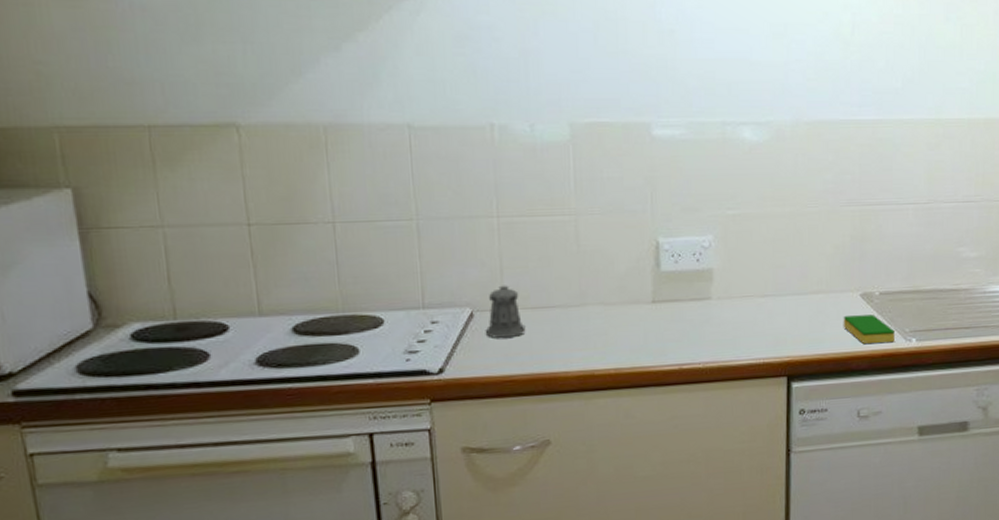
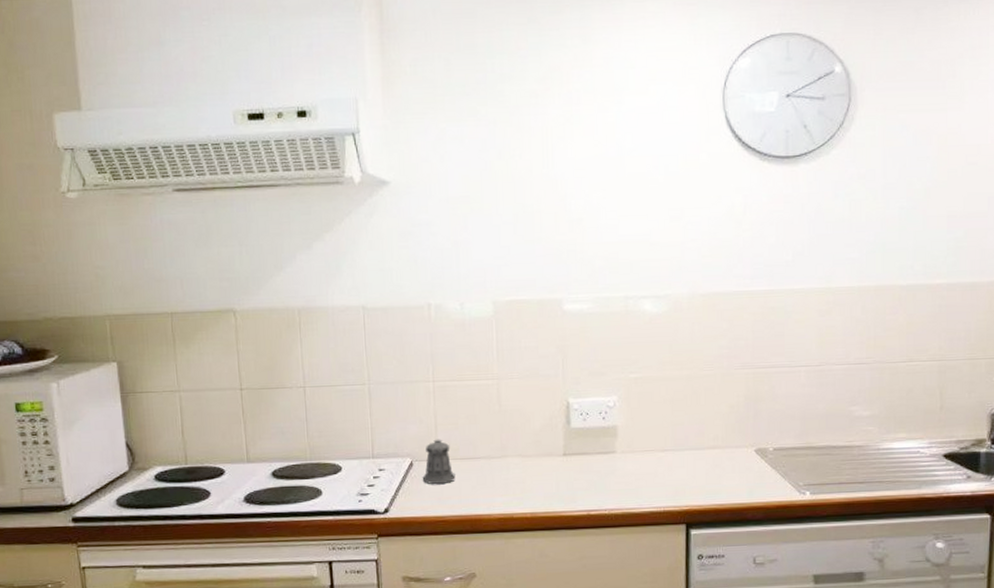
dish sponge: present [843,314,895,344] -> none [738,469,789,496]

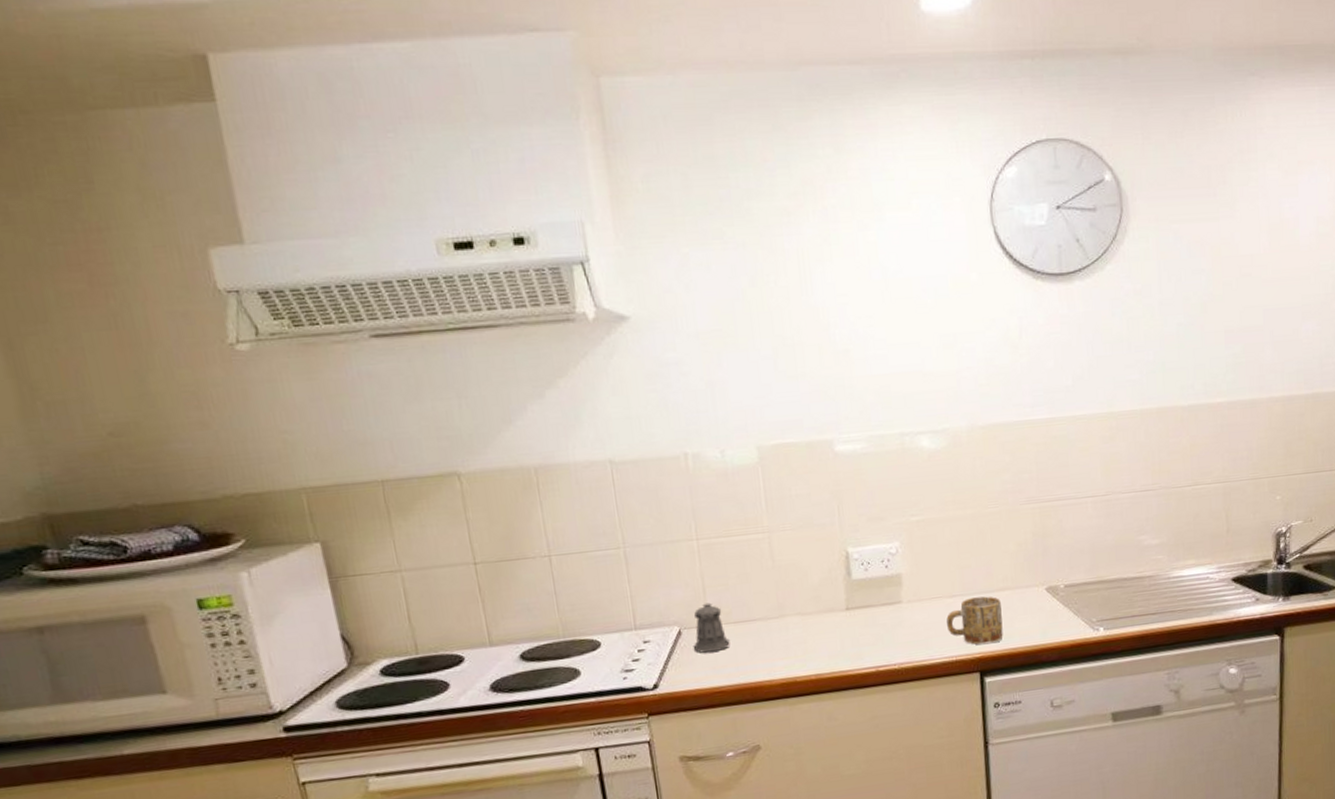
mug: none [657,453,711,499] -> present [947,596,1003,645]

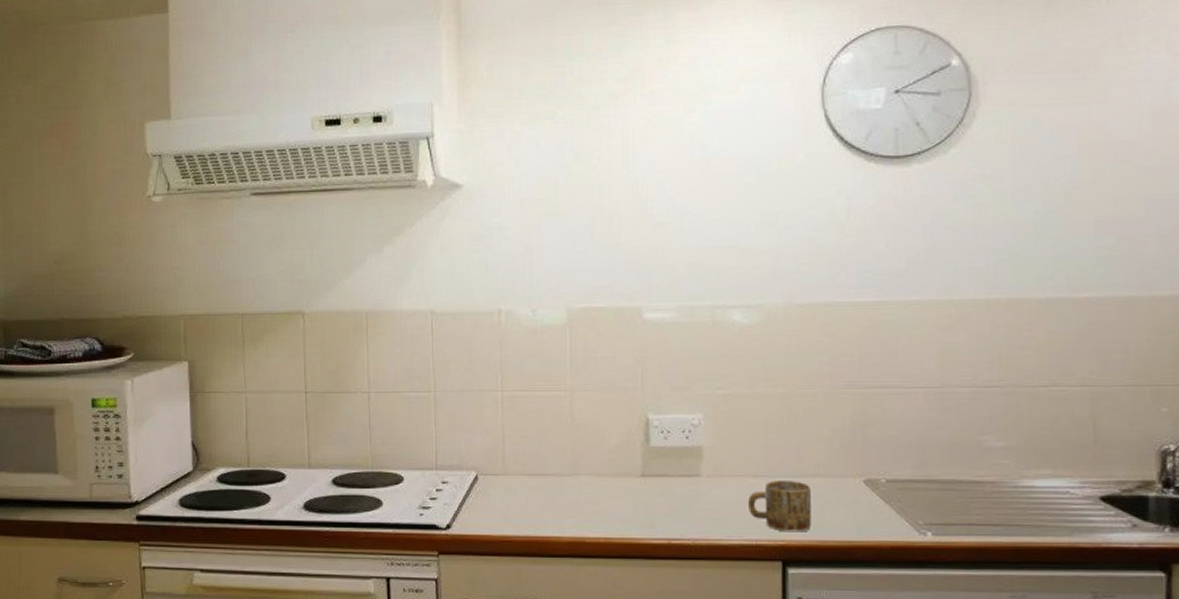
pepper shaker: present [693,602,730,653] -> none [487,452,523,500]

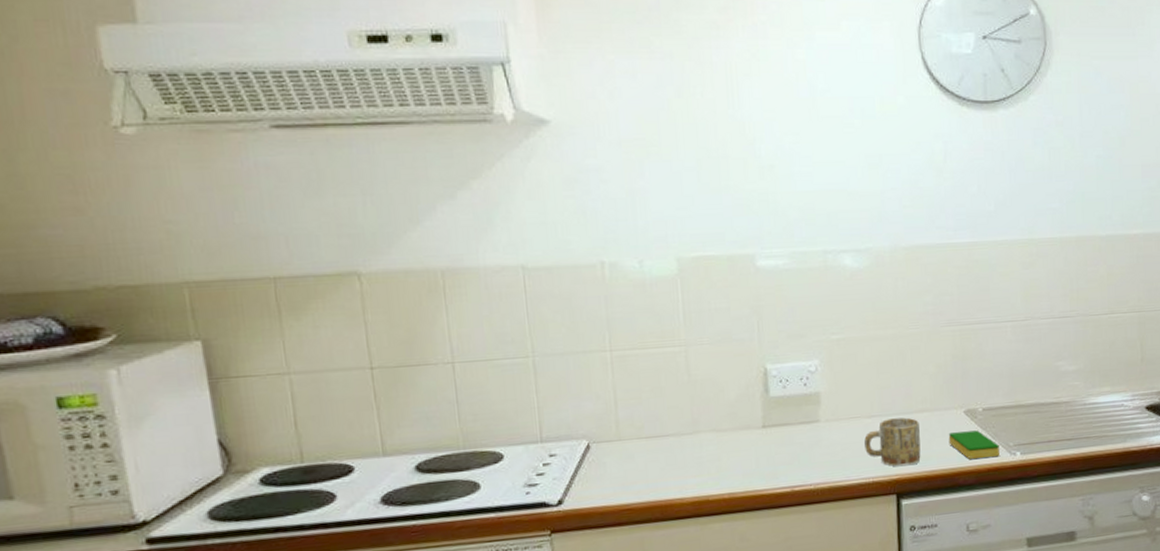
dish sponge: none [844,503,906,535] -> present [948,430,999,459]

